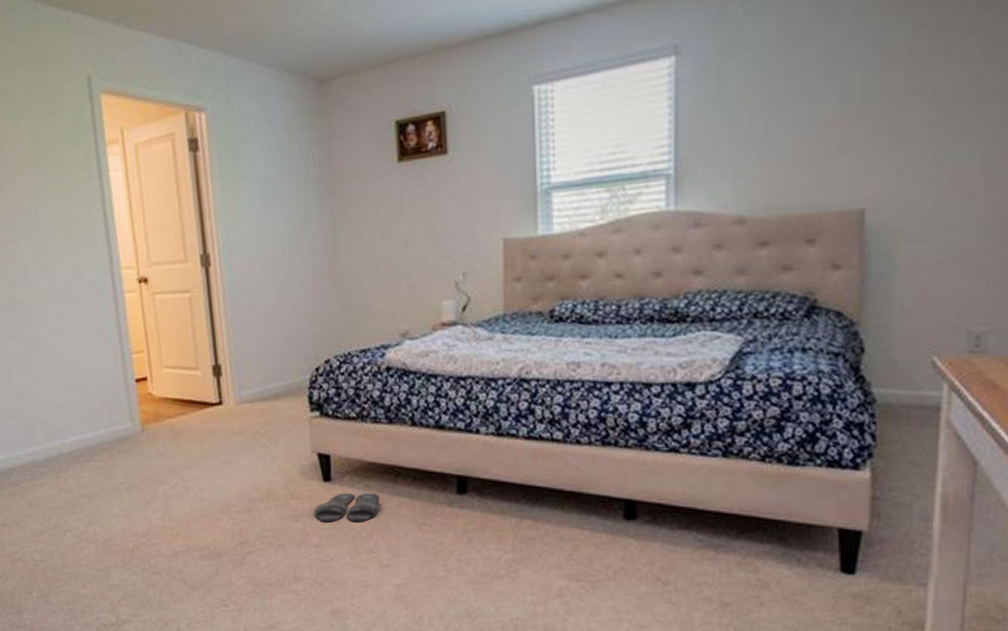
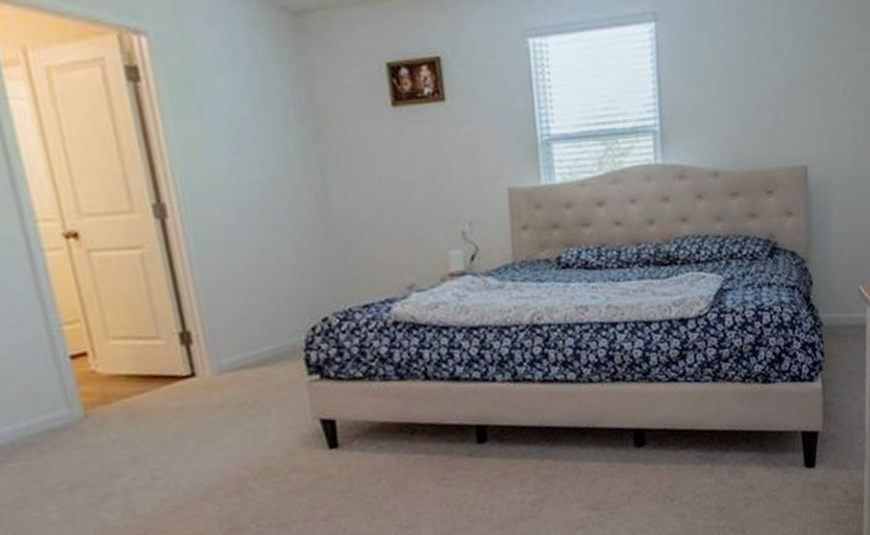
slippers: present [315,493,382,522] -> none [321,454,398,493]

